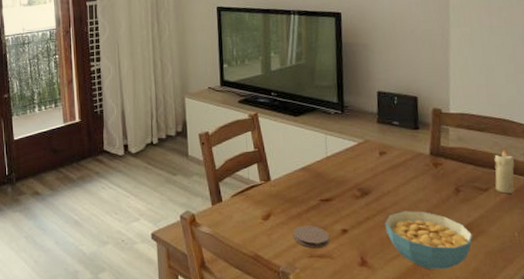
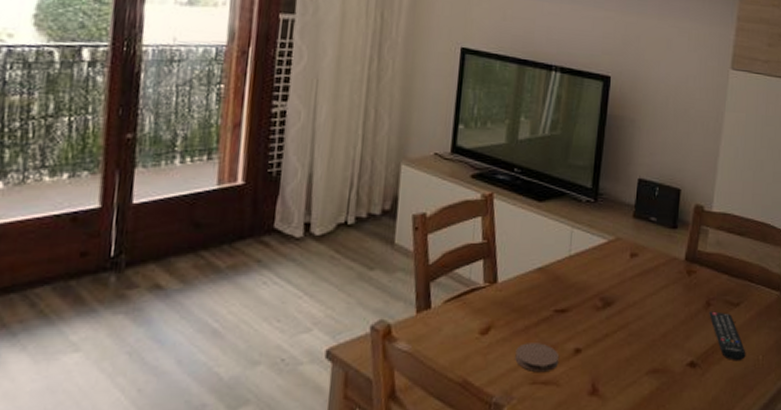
cereal bowl: present [385,211,473,269] -> none [624,327,717,399]
remote control: none [459,196,501,237] -> present [709,311,746,360]
candle: present [494,148,514,194] -> none [747,256,769,310]

